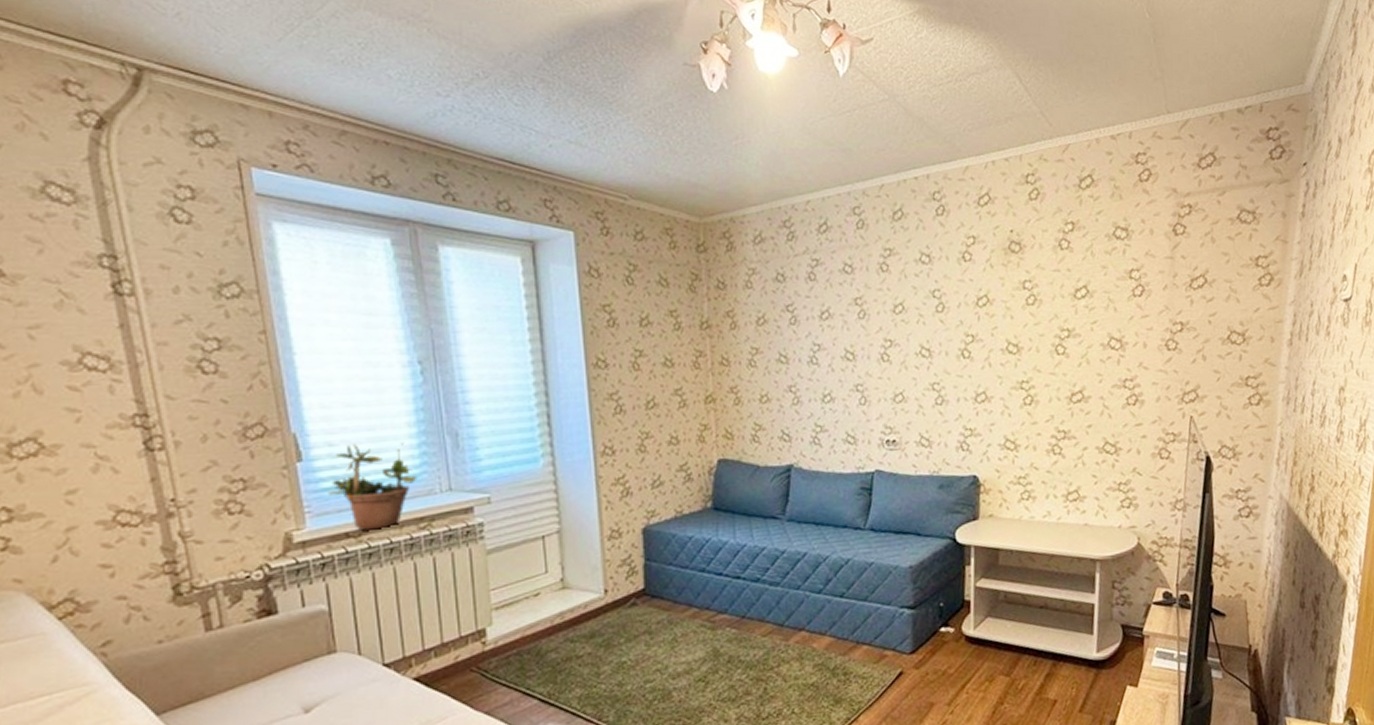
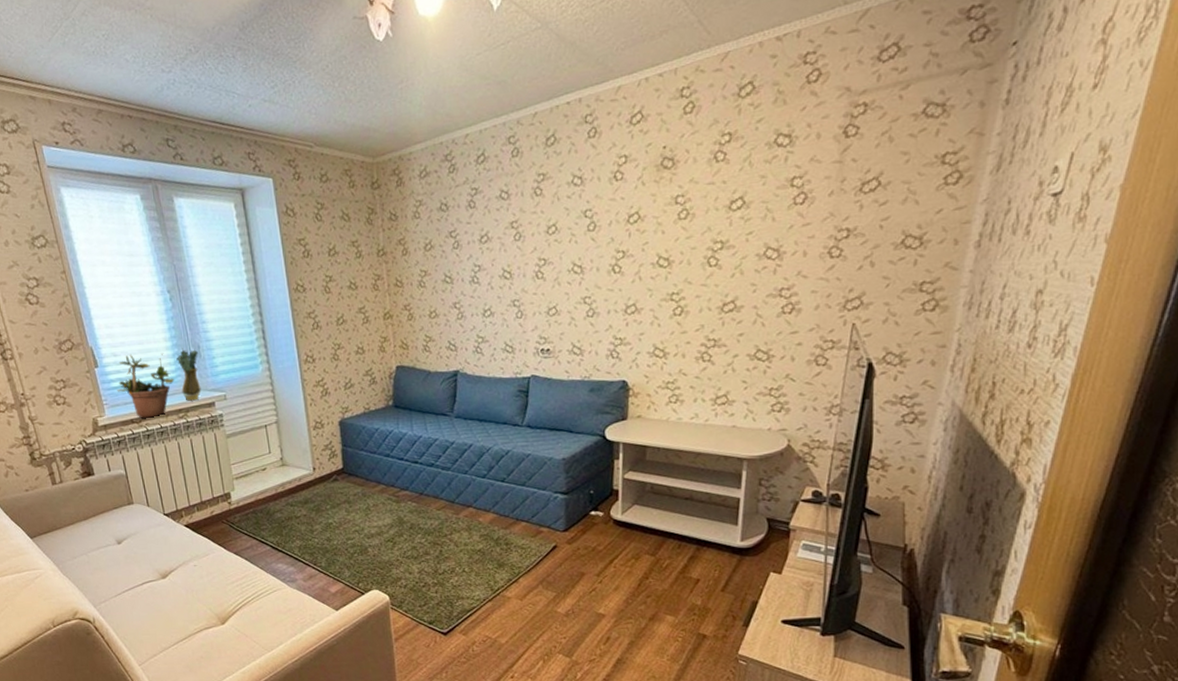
vase: none [422,436,456,506] -> present [176,348,202,401]

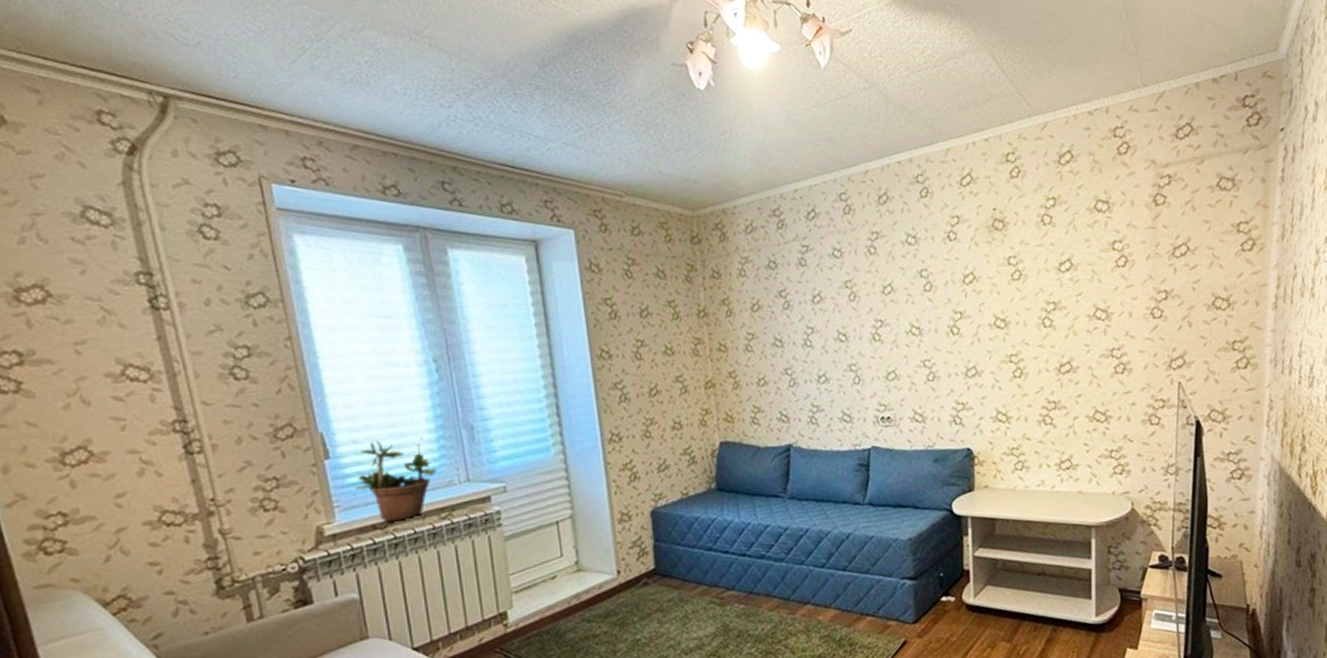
vase: present [176,348,202,401] -> none [441,430,473,497]

